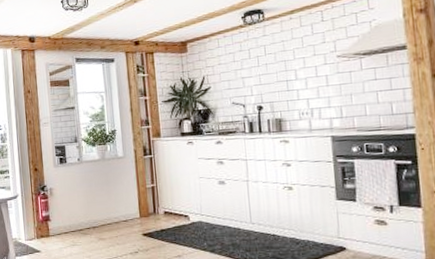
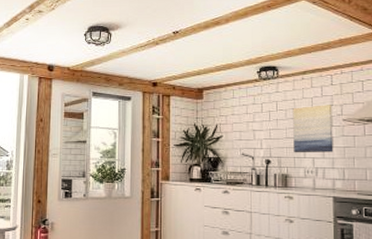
wall art: none [282,42,329,96] -> present [293,105,334,153]

